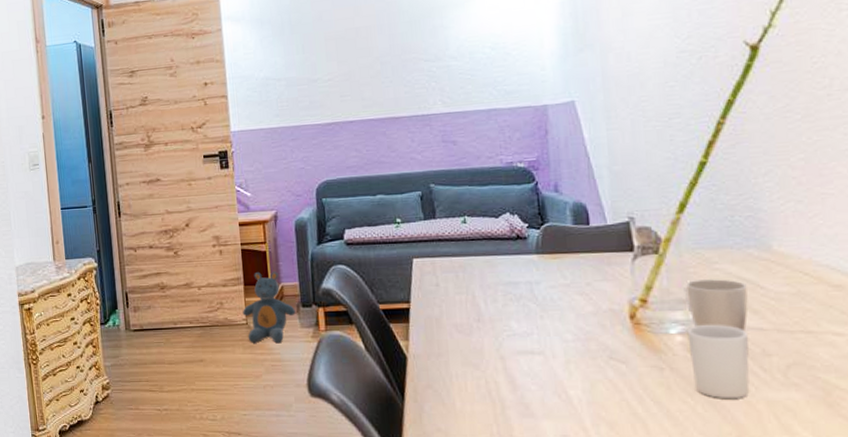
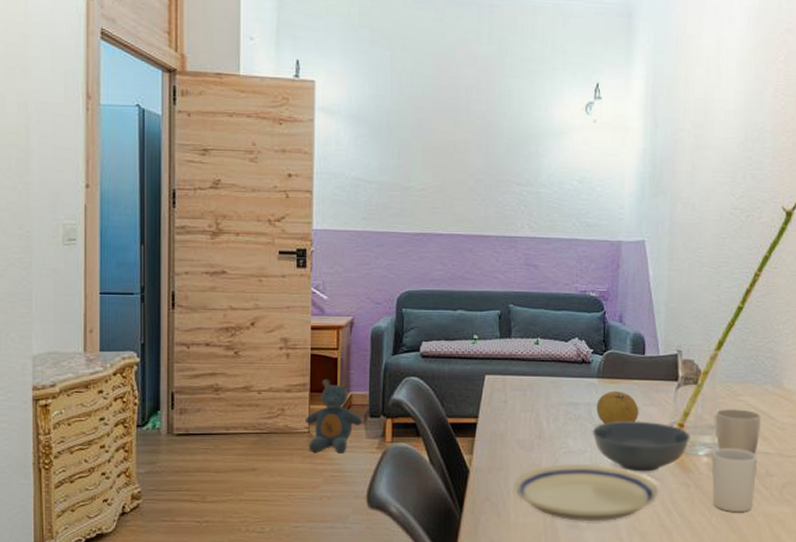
plate: none [456,347,625,410] -> present [514,463,659,522]
bowl: none [537,298,657,355] -> present [592,421,690,472]
fruit: none [539,266,591,304] -> present [596,390,639,424]

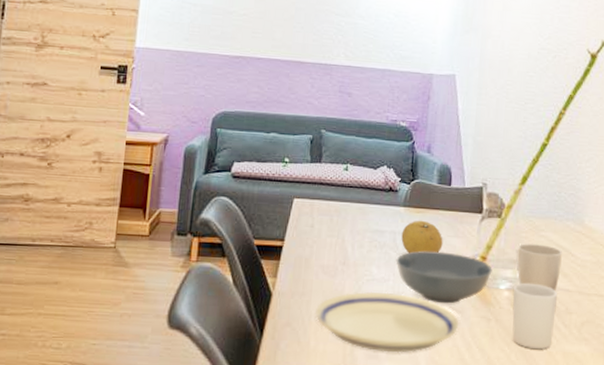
stuffed animal: present [306,378,362,454] -> none [112,194,169,271]

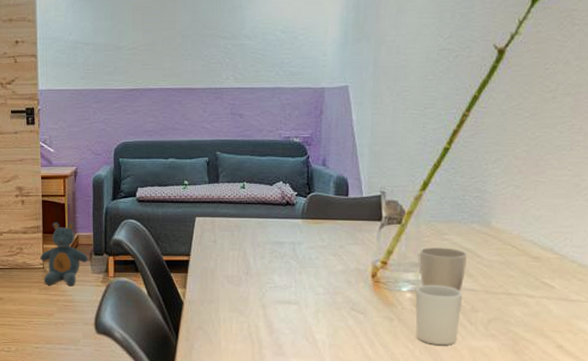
stuffed animal: none [112,194,169,271] -> present [40,221,88,287]
plate: present [315,291,459,353] -> none [224,297,362,351]
bowl: present [395,251,493,304] -> none [296,258,394,306]
fruit: present [401,220,443,254] -> none [301,230,343,262]

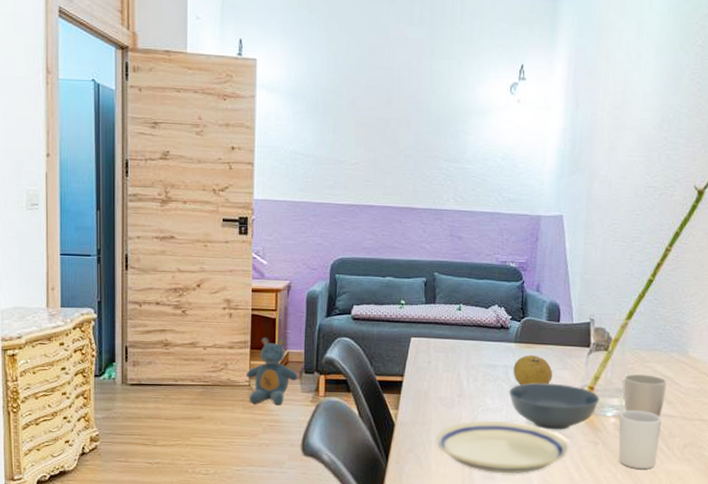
plate: none [224,297,362,351] -> present [435,420,569,474]
bowl: none [296,258,394,306] -> present [508,383,600,430]
fruit: none [301,230,343,262] -> present [513,354,553,386]

